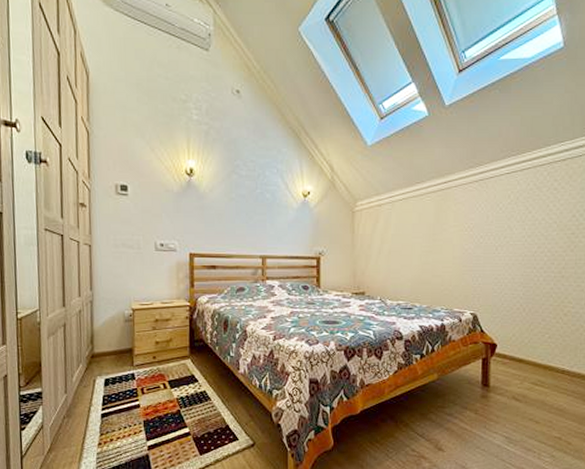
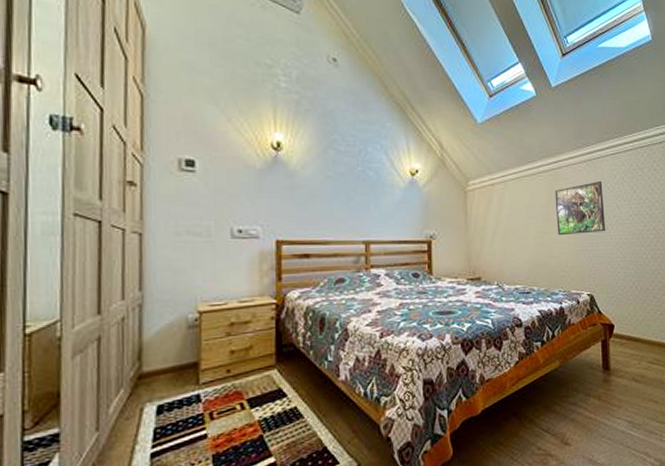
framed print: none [442,201,495,256] -> present [555,180,606,236]

